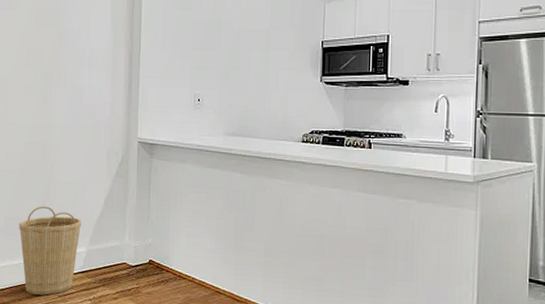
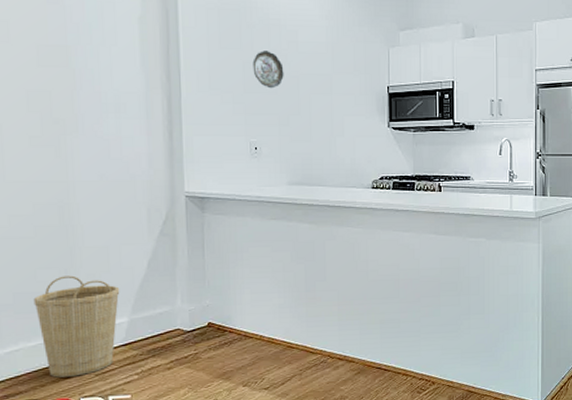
decorative plate: none [200,9,227,44] -> present [252,51,284,89]

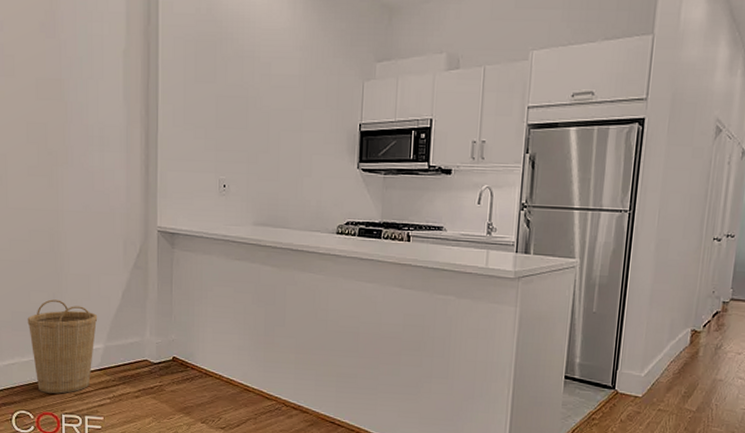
decorative plate: present [252,51,284,89] -> none [225,84,255,124]

